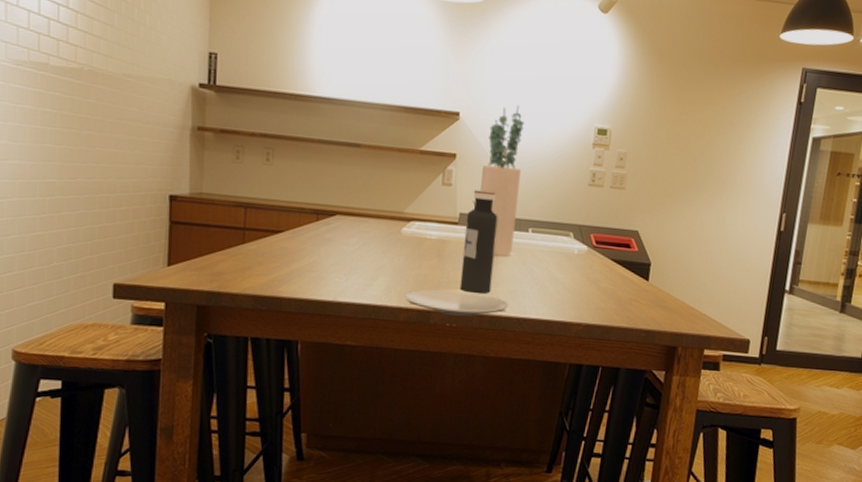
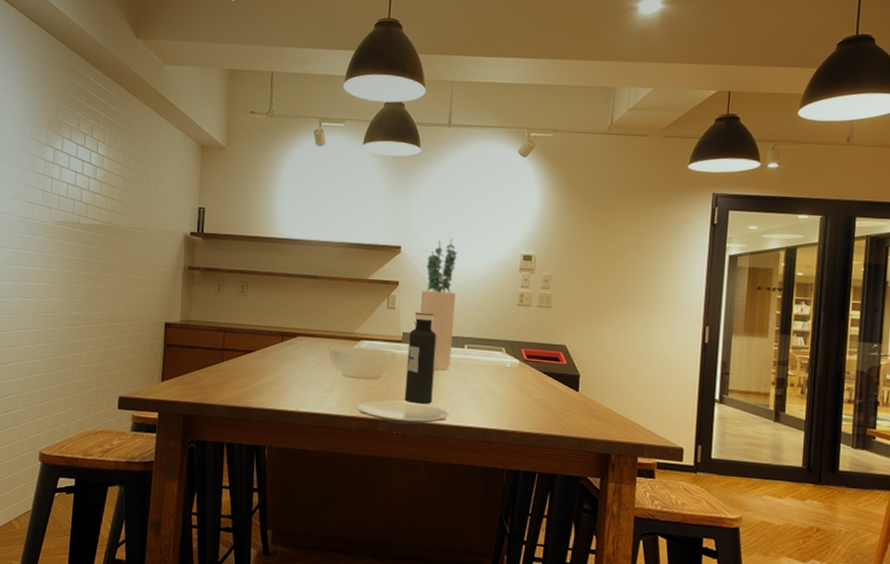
bowl: none [373,227,453,266] -> present [328,345,397,380]

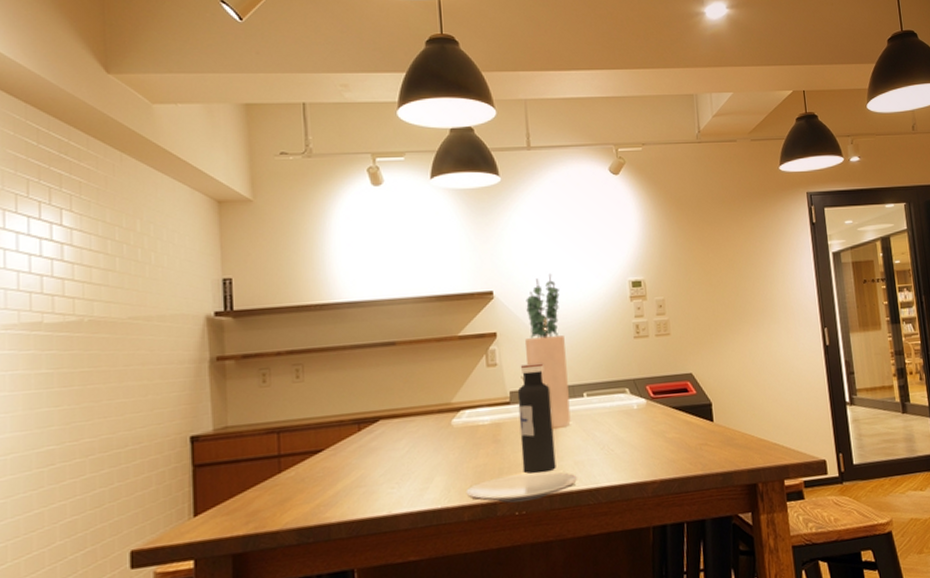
bowl: present [328,345,397,380] -> none [421,415,507,459]

